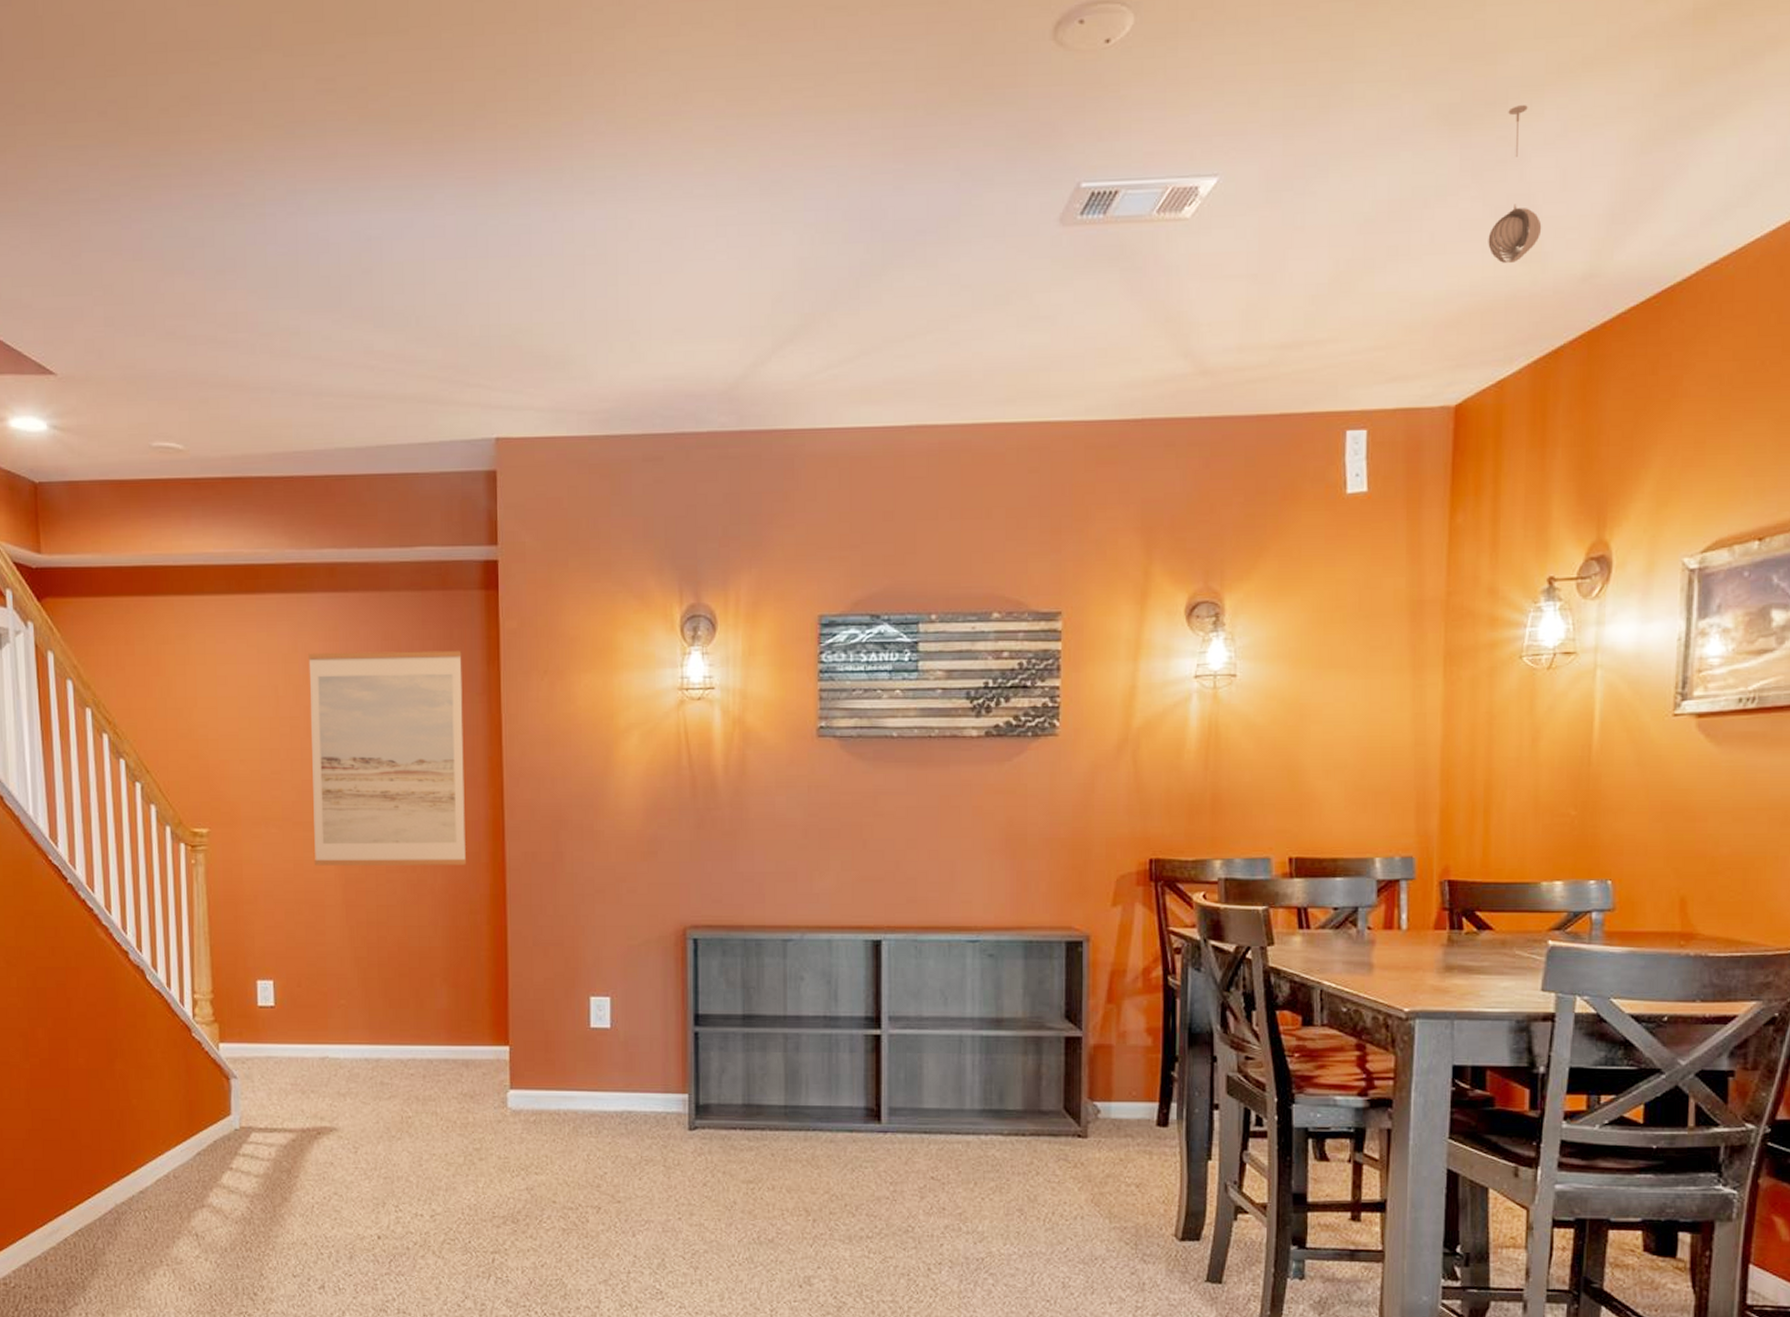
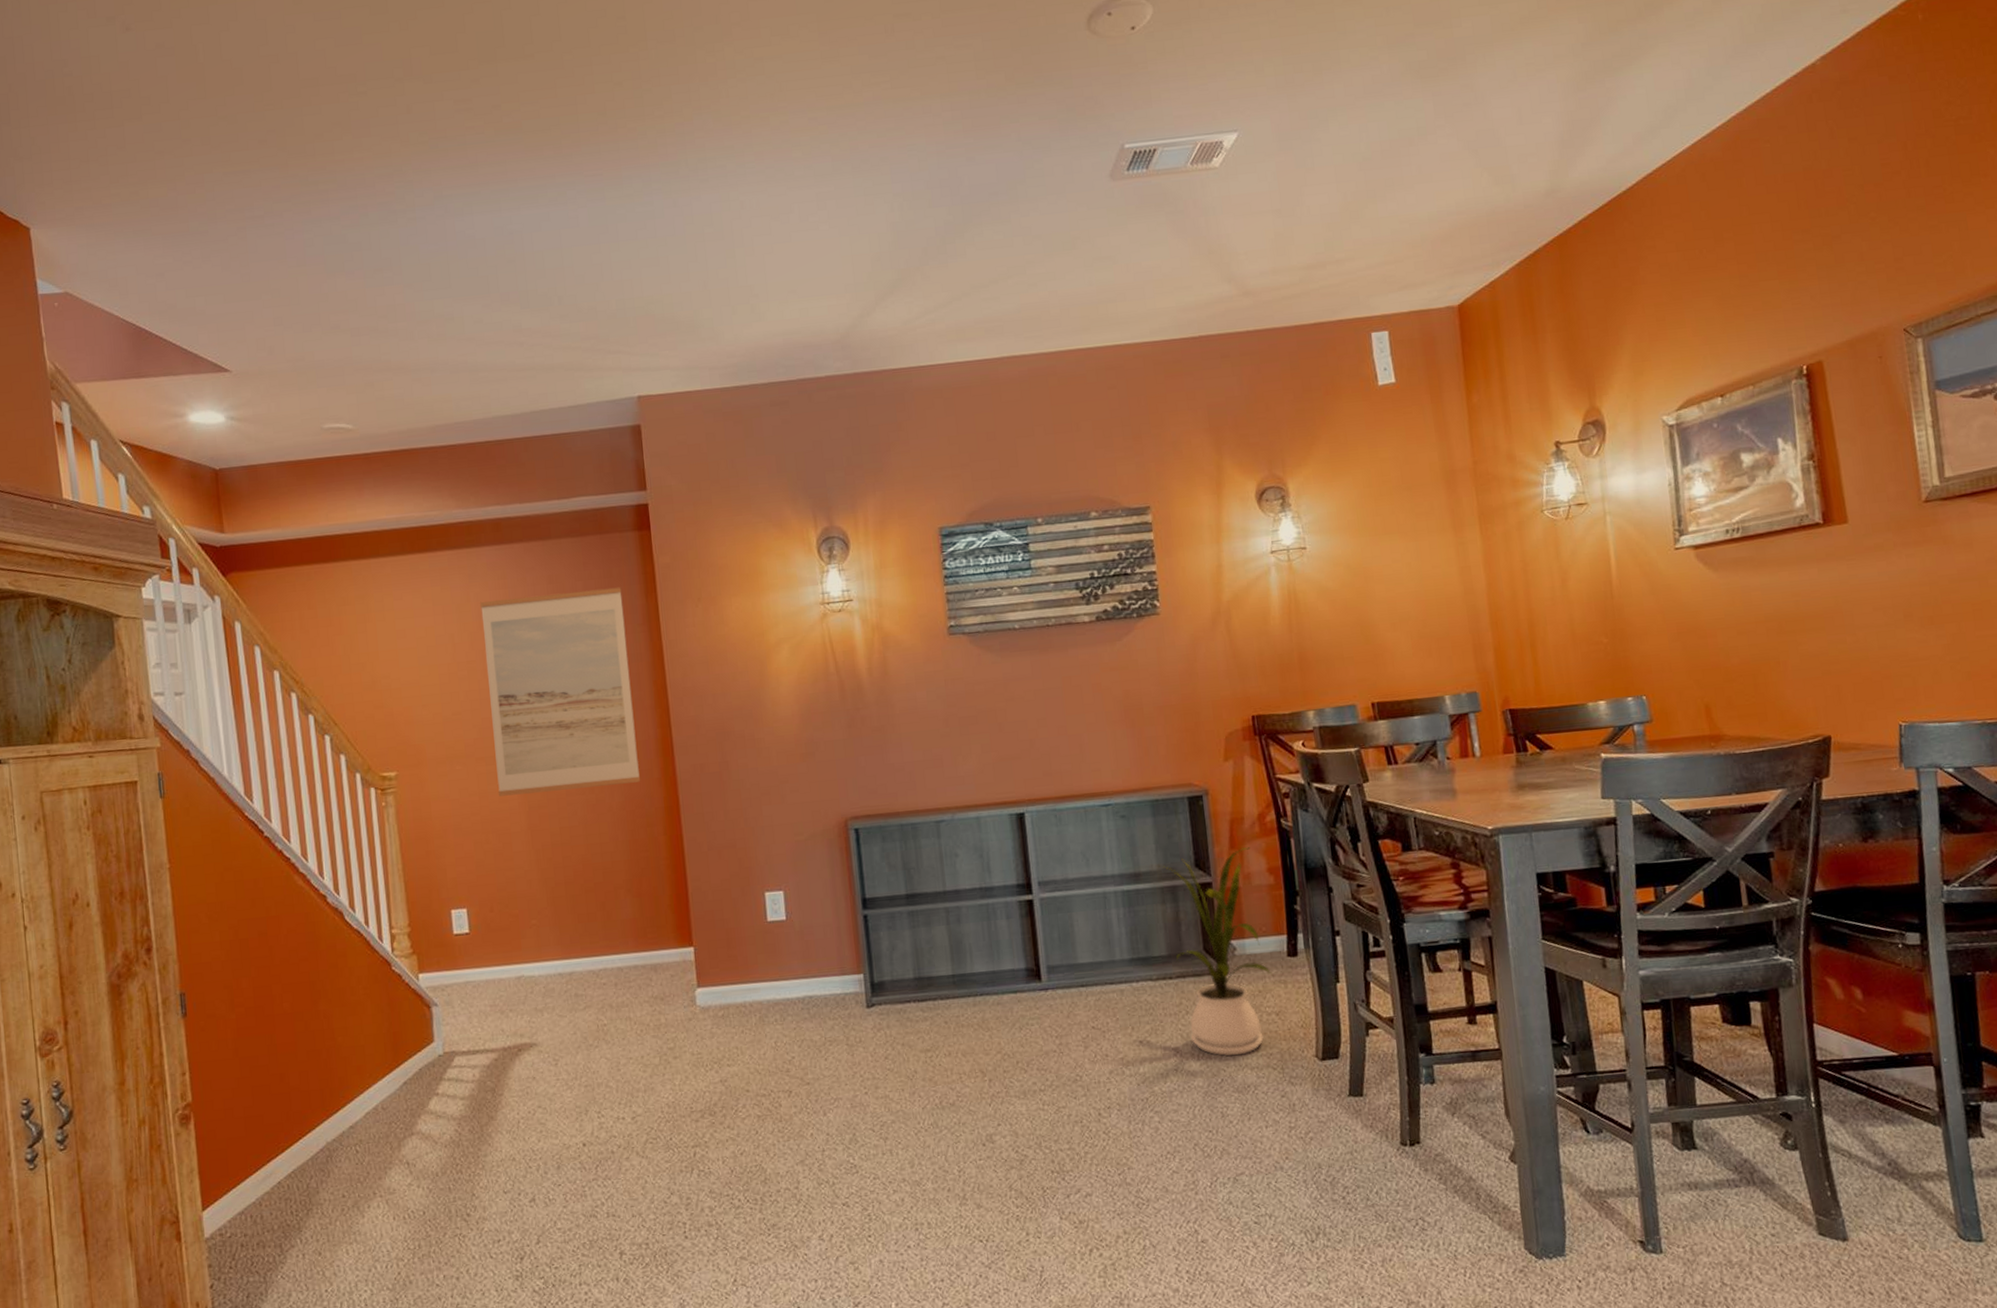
house plant: none [1024,1003,1137,1225] -> present [1158,847,1273,1056]
pendant light: present [1488,105,1542,263] -> none [1465,58,1508,186]

